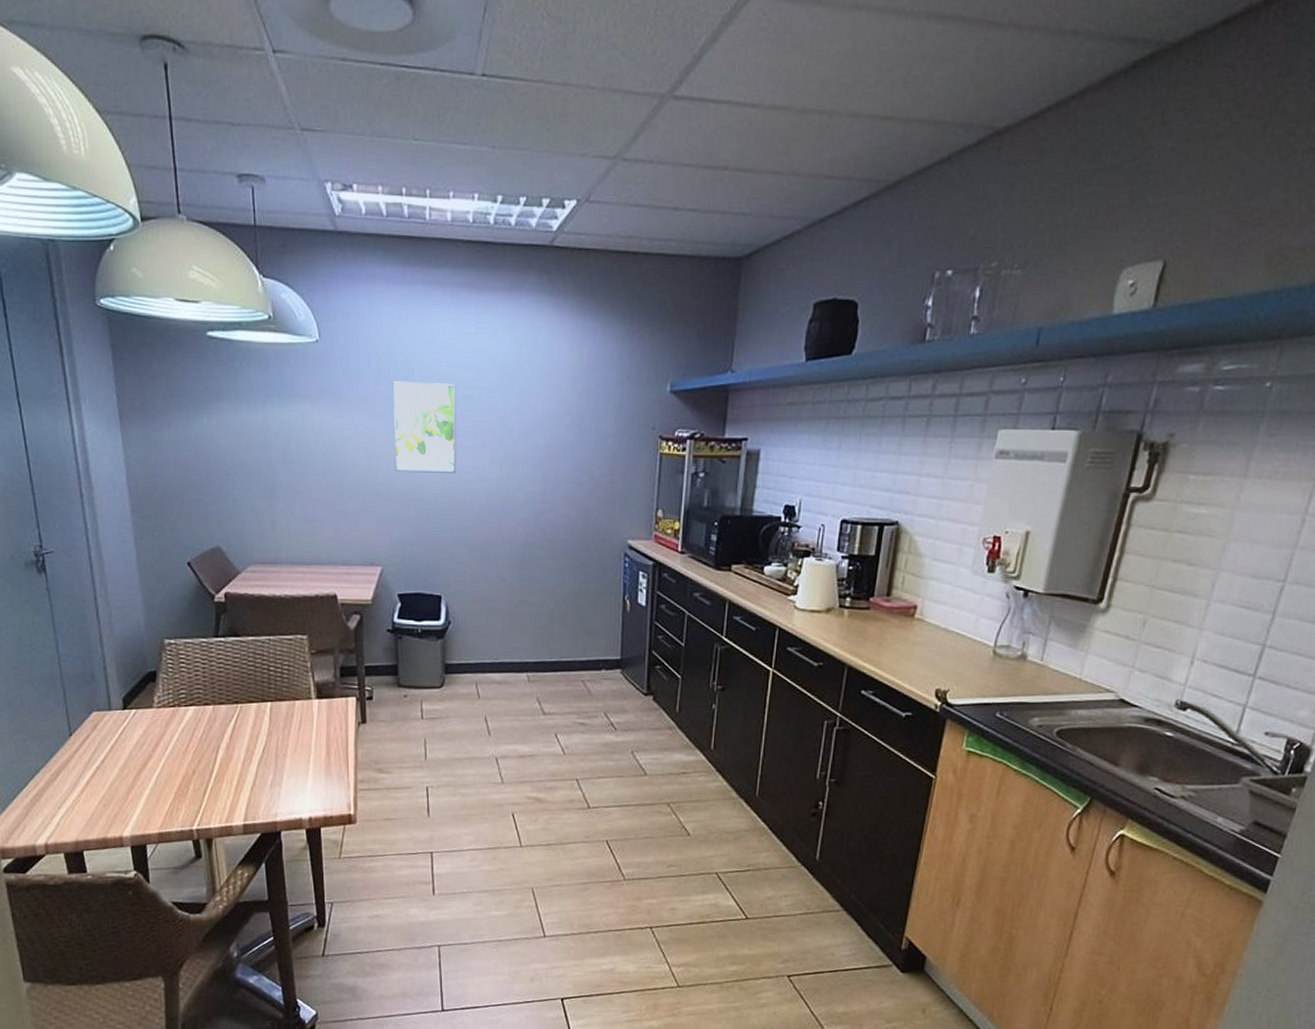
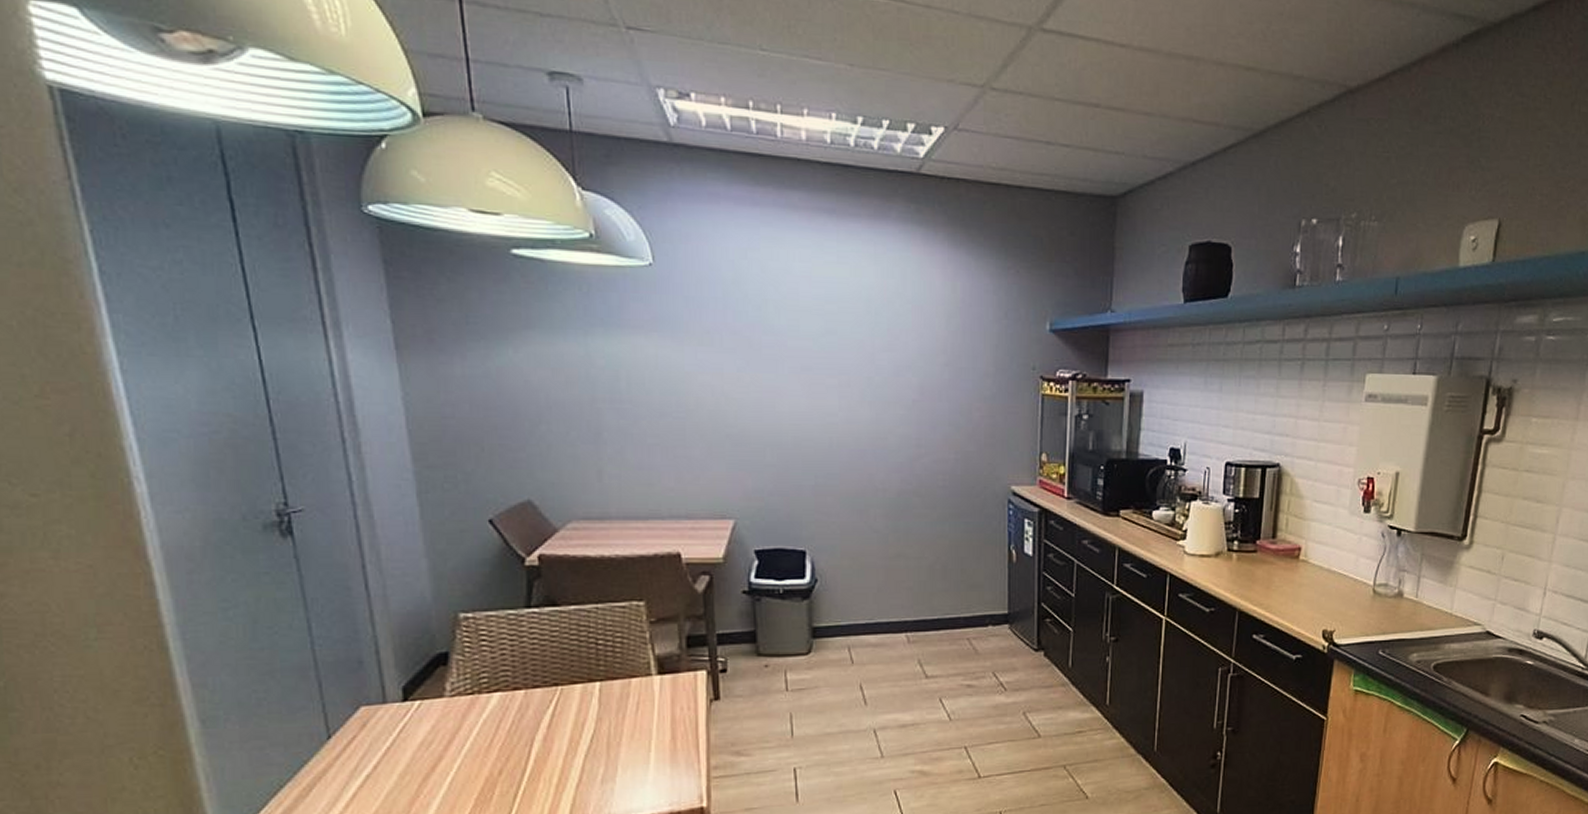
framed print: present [393,381,457,473] -> none [744,312,820,415]

